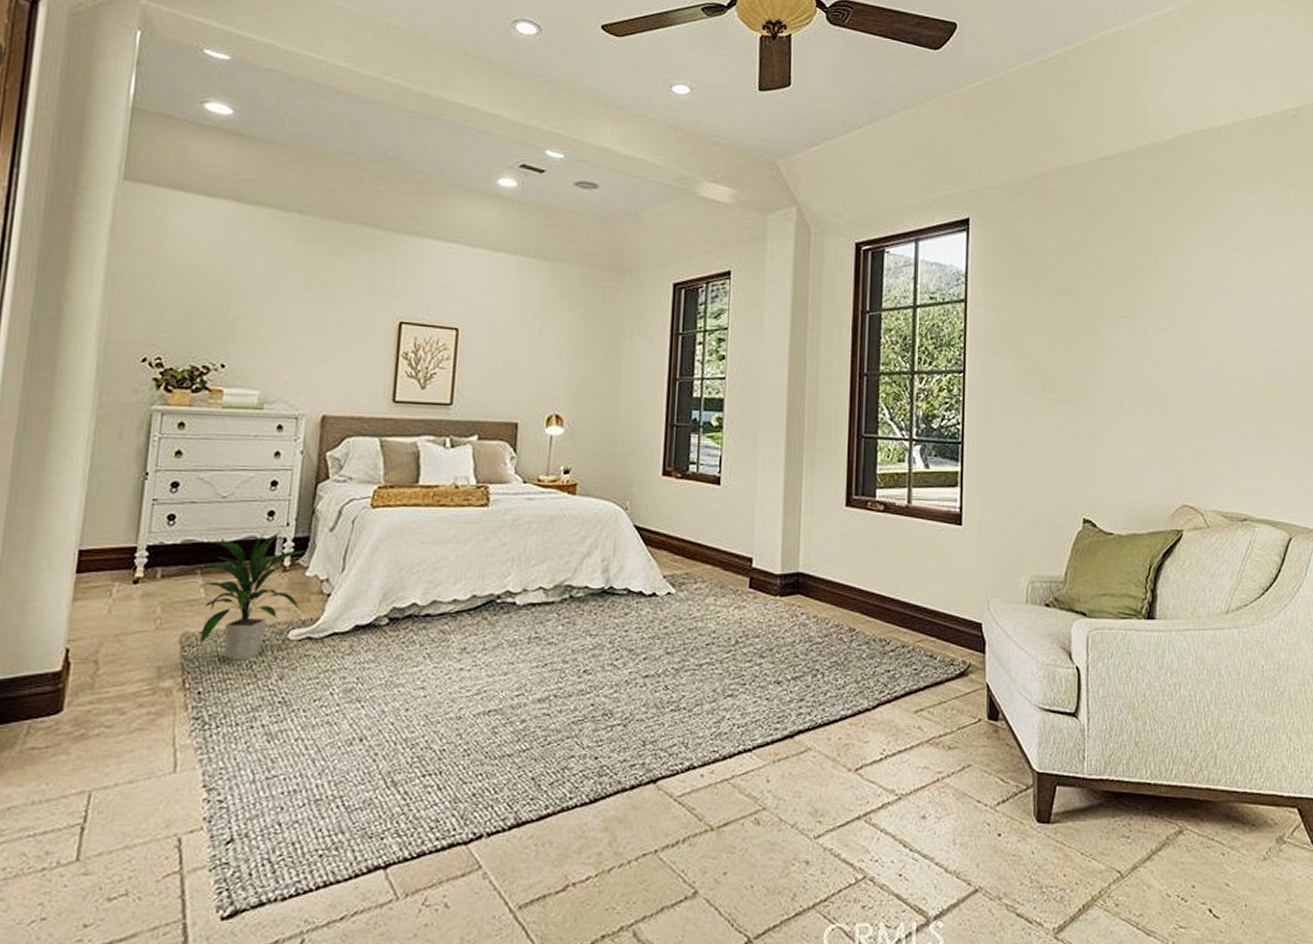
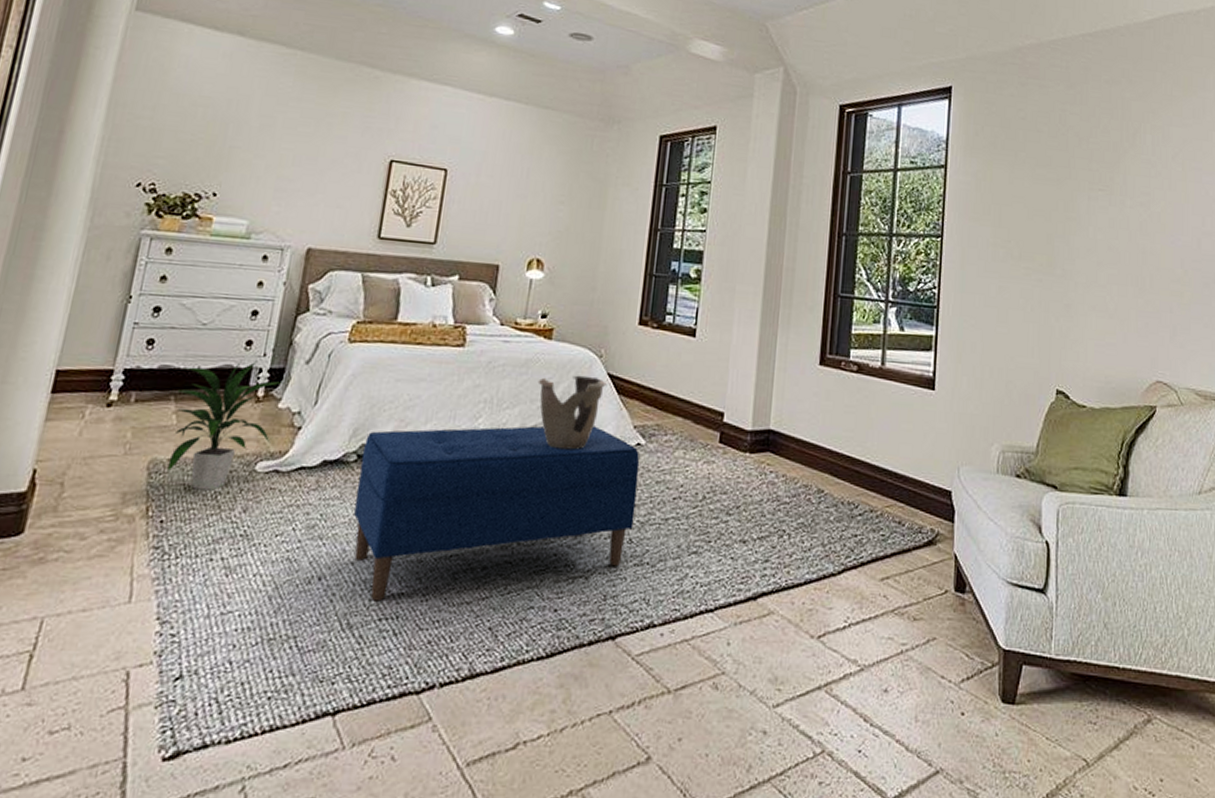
bench: none [390,578,671,759] -> present [354,426,640,602]
decorative bowl: none [564,528,633,603] -> present [537,375,607,450]

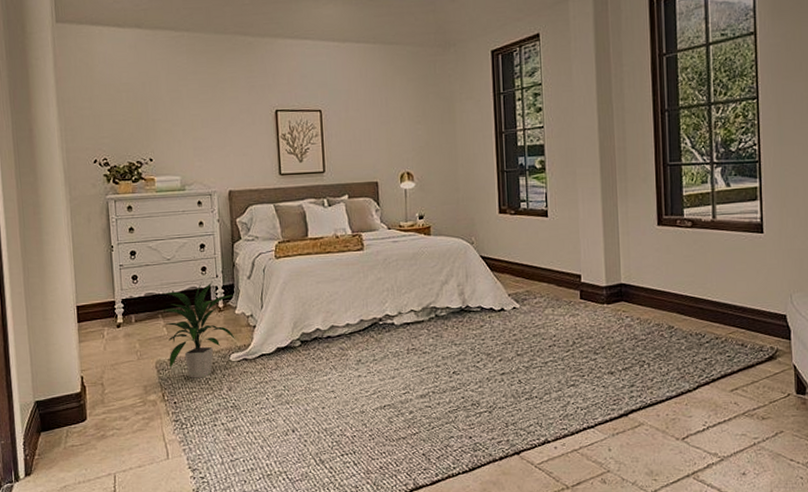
bench: present [354,426,640,602] -> none [303,298,520,443]
decorative bowl: present [537,375,607,450] -> none [425,260,481,319]

